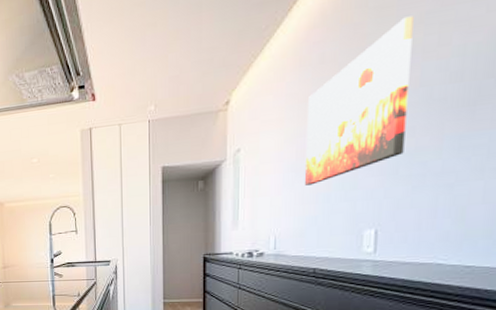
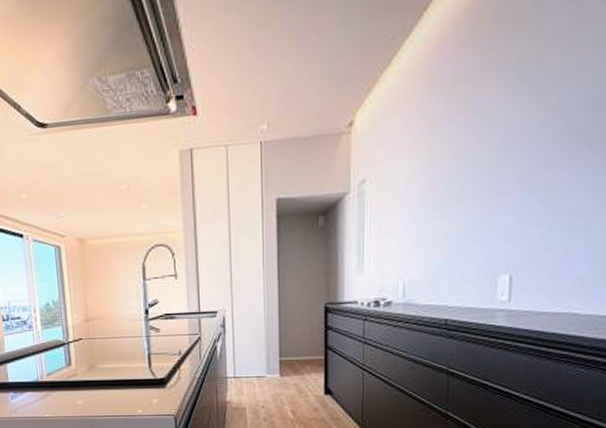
wall art: present [305,15,414,186] -> none [436,33,551,224]

